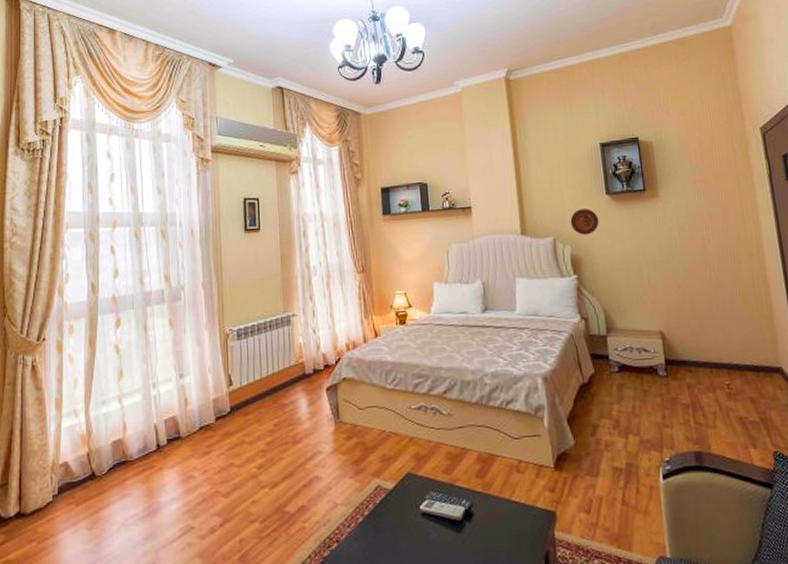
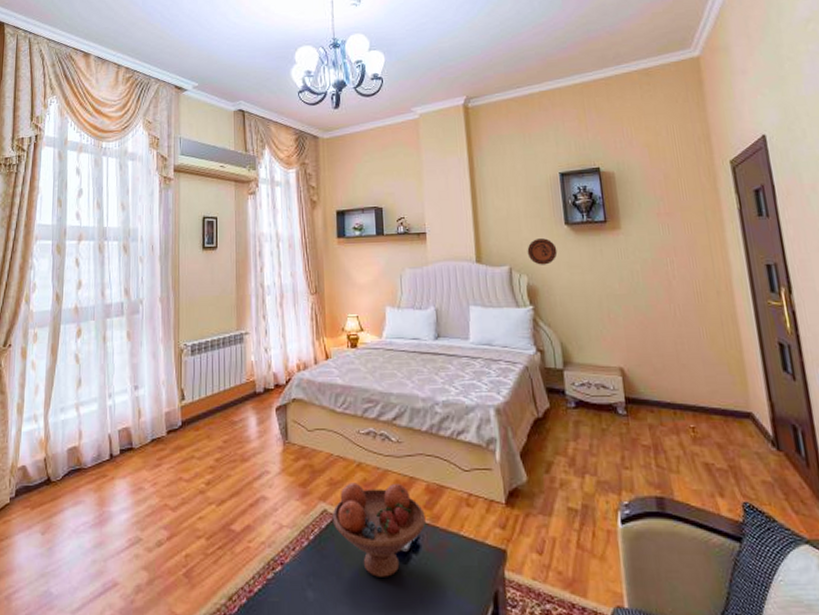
fruit bowl: none [386,455,478,547] -> present [332,483,426,577]

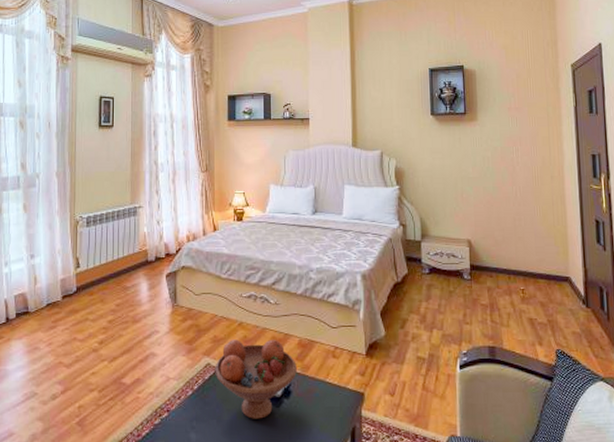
decorative plate: present [527,238,558,265] -> none [397,127,423,150]

